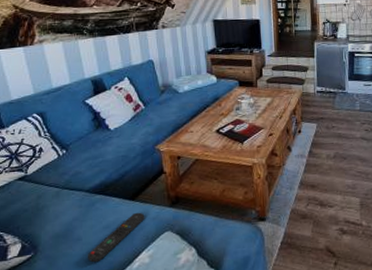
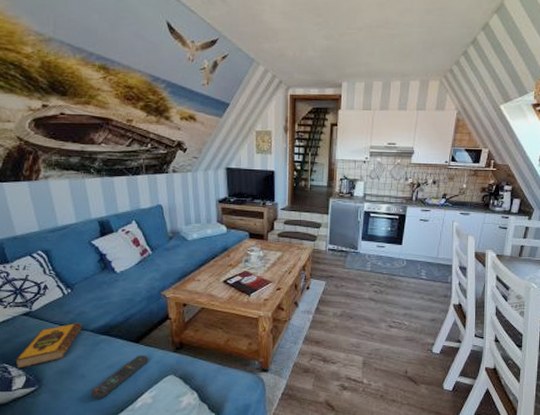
hardback book: none [9,183,78,237] -> present [14,322,83,370]

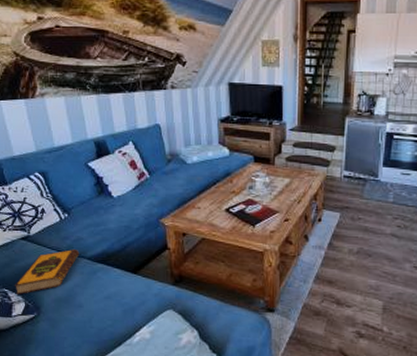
remote control: present [91,355,149,400] -> none [89,286,147,331]

